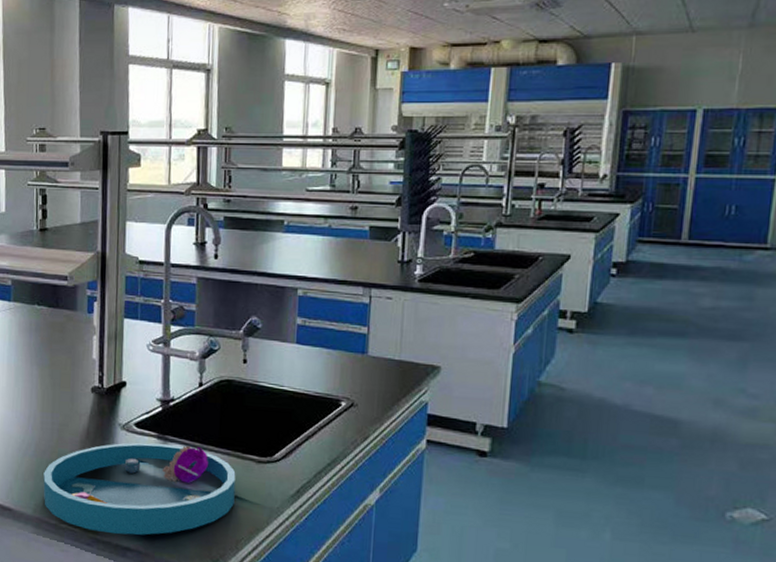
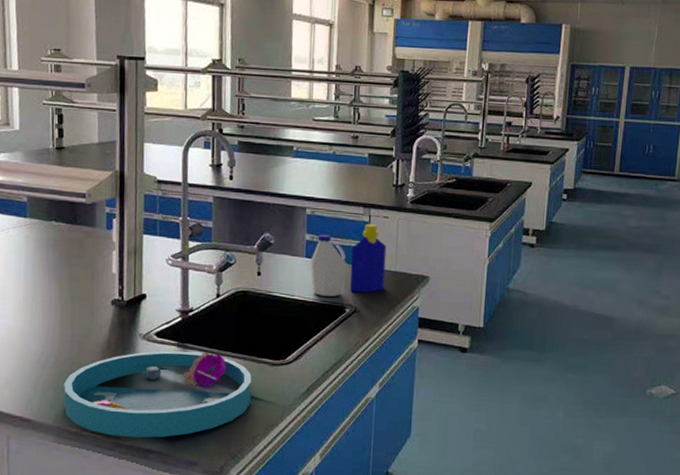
bottle: none [301,306,390,388] -> present [310,224,387,297]

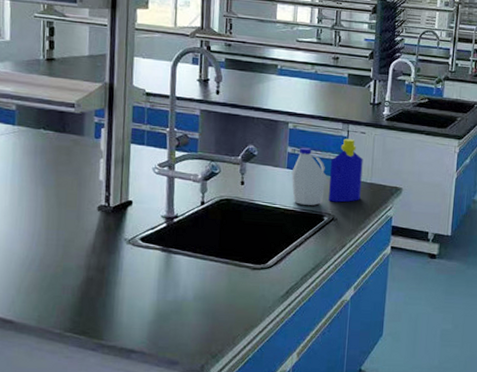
storage tray: present [63,351,252,438] -> none [47,255,234,339]

